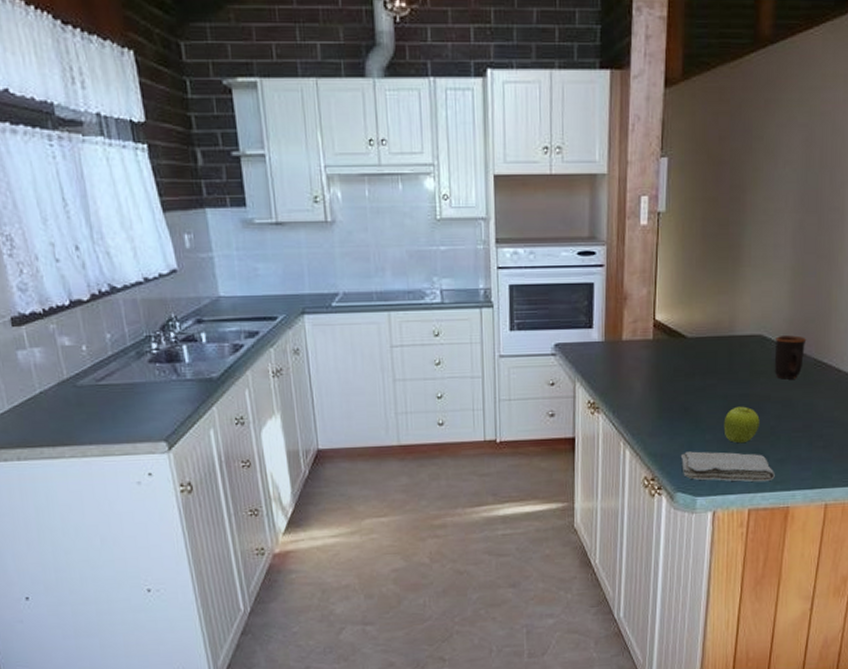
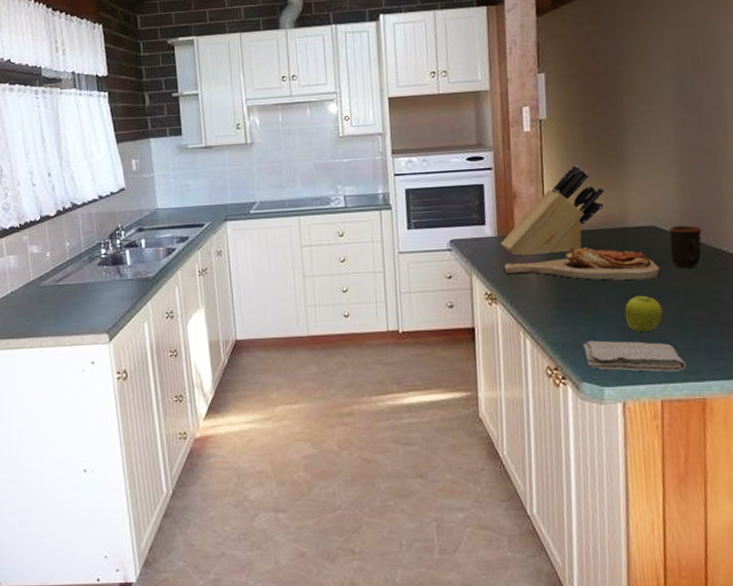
knife block: none [606,266,718,362] -> present [500,165,605,256]
cutting board: none [608,354,762,391] -> present [503,246,660,280]

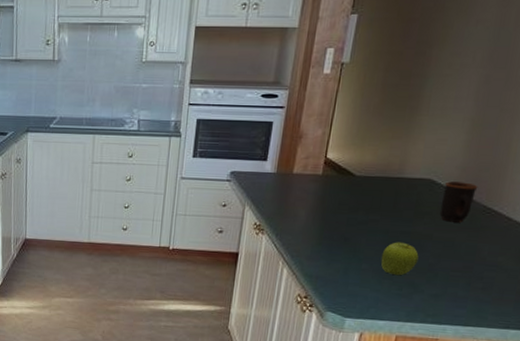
knife block: present [500,165,605,256] -> none [277,112,391,194]
cutting board: present [503,246,660,280] -> none [275,190,426,229]
washcloth: present [582,340,686,372] -> none [335,277,428,314]

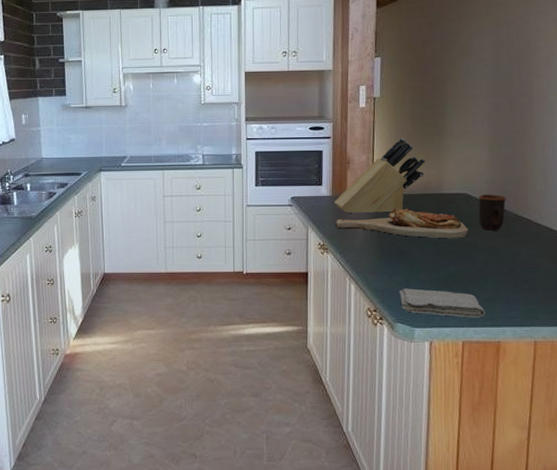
cutting board: none [275,190,426,229] -> present [335,208,468,239]
knife block: none [277,112,391,194] -> present [333,138,426,213]
washcloth: none [335,277,428,314] -> present [398,288,485,318]
fruit: present [380,242,419,276] -> none [436,252,469,284]

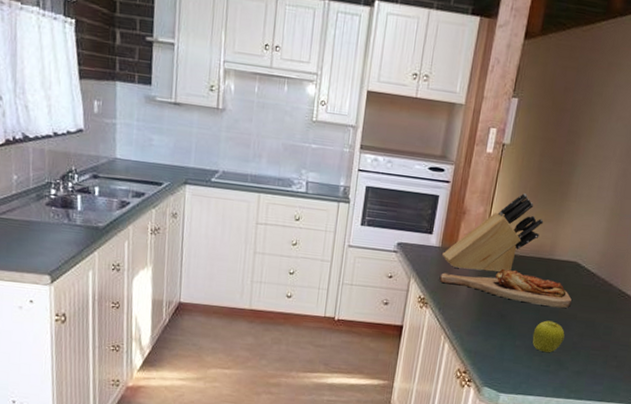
washcloth: present [398,288,485,318] -> none [491,352,571,389]
fruit: none [436,252,469,284] -> present [532,320,565,353]
mug: present [478,194,507,231] -> none [583,265,615,305]

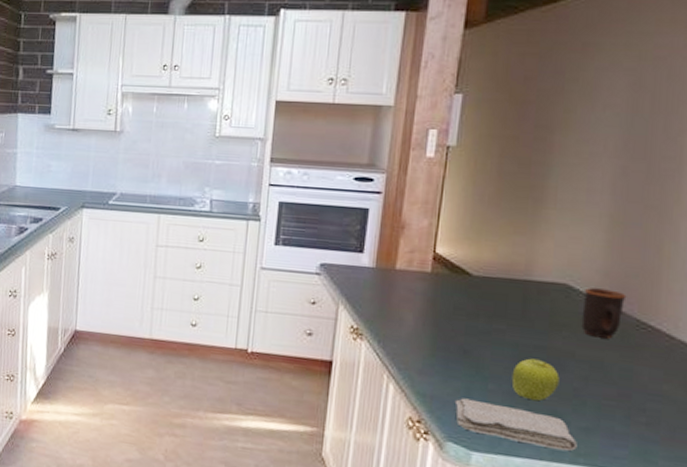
cutting board: present [439,268,572,309] -> none [376,292,564,344]
knife block: present [441,193,544,272] -> none [376,202,513,297]
washcloth: none [491,352,571,389] -> present [454,398,577,451]
mug: none [583,265,615,305] -> present [581,287,627,339]

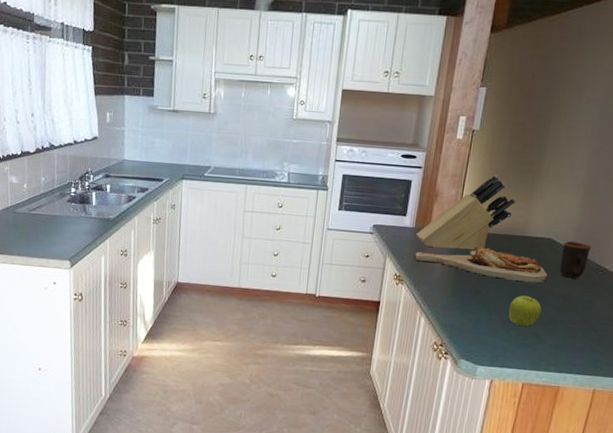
knife block: none [376,202,513,297] -> present [415,175,516,249]
cutting board: none [376,292,564,344] -> present [414,246,547,284]
washcloth: present [454,398,577,451] -> none [467,326,550,362]

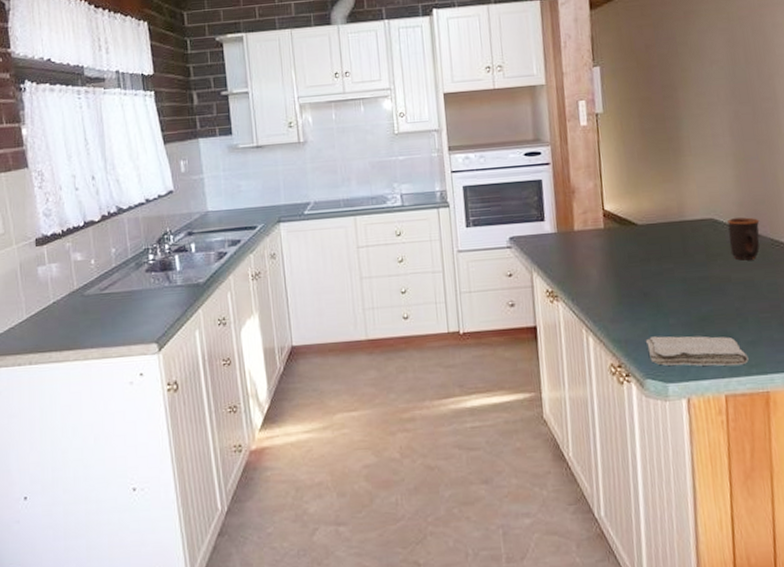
cutting board: present [414,246,547,284] -> none [563,240,720,275]
knife block: present [415,175,516,249] -> none [559,158,663,252]
washcloth: none [467,326,550,362] -> present [645,336,749,366]
fruit: present [508,295,542,327] -> none [686,289,724,327]

